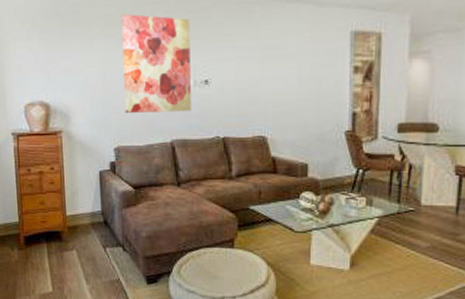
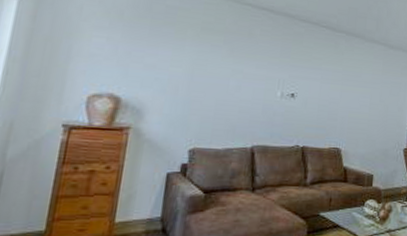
wall art: present [121,14,191,113] -> none [207,24,284,120]

